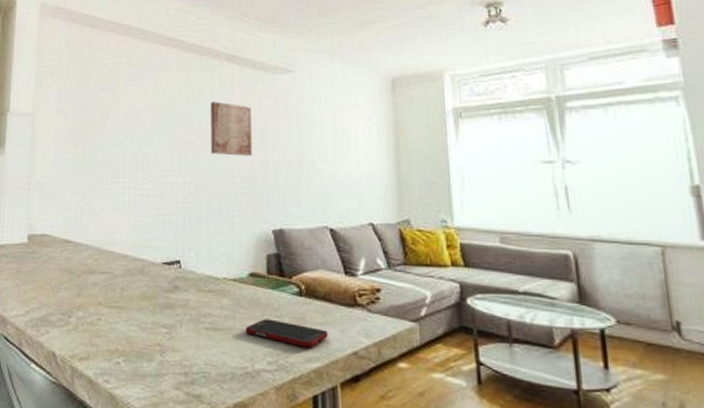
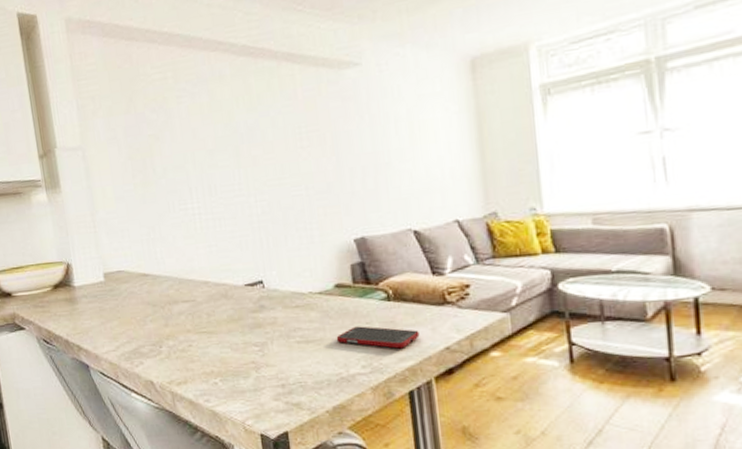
wall art: present [210,101,253,156] -> none [272,109,325,168]

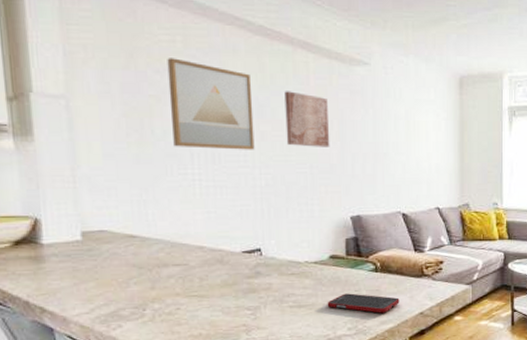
wall art: none [161,94,248,183] -> present [167,58,255,150]
wall art: none [272,109,325,168] -> present [284,91,330,147]

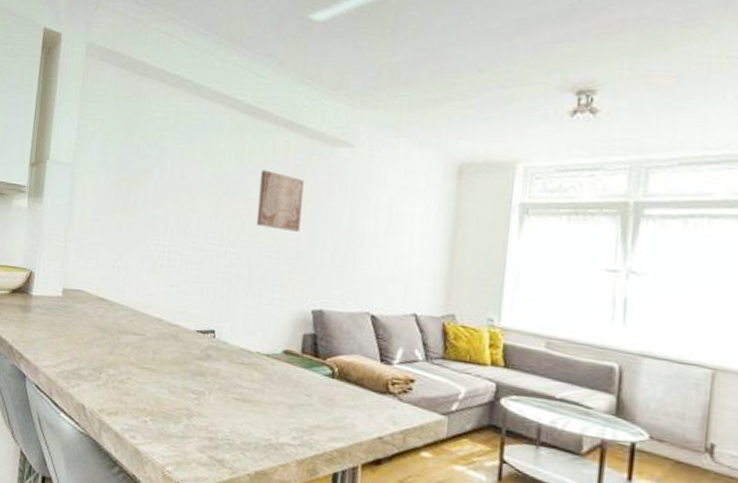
wall art: present [167,58,255,150] -> none [151,133,231,228]
cell phone: present [327,293,400,313] -> none [273,395,356,428]

